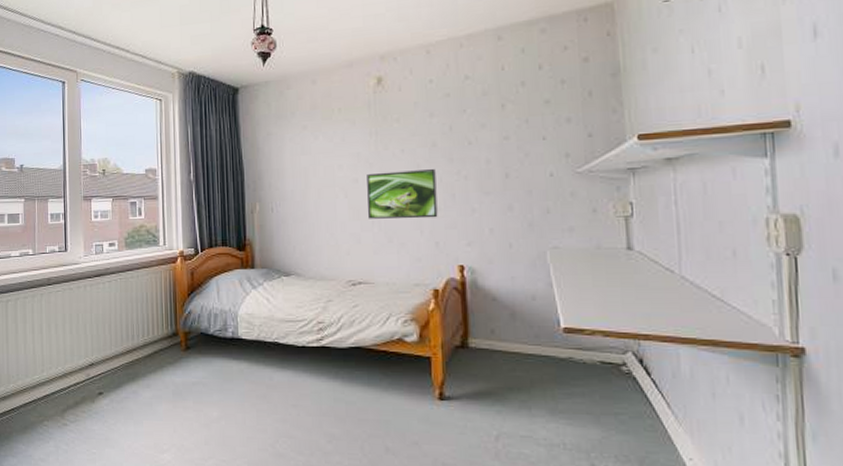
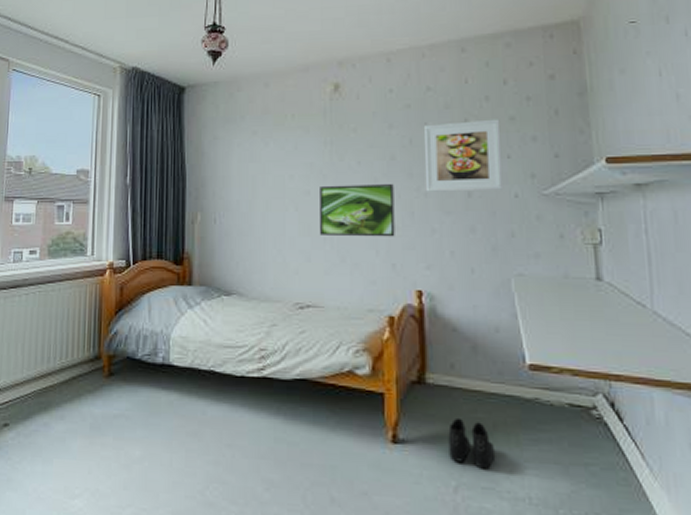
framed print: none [462,103,538,175] -> present [423,119,502,192]
boots: none [489,376,533,420] -> present [448,417,496,470]

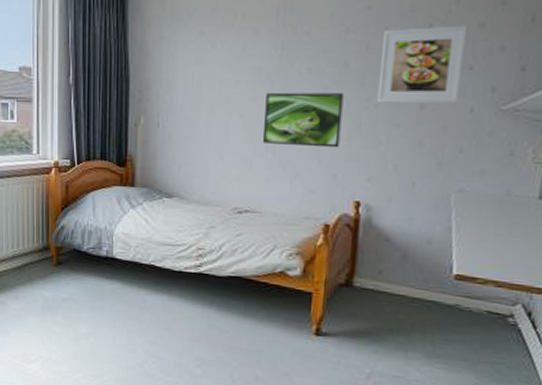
boots: present [448,417,496,470] -> none [366,317,411,362]

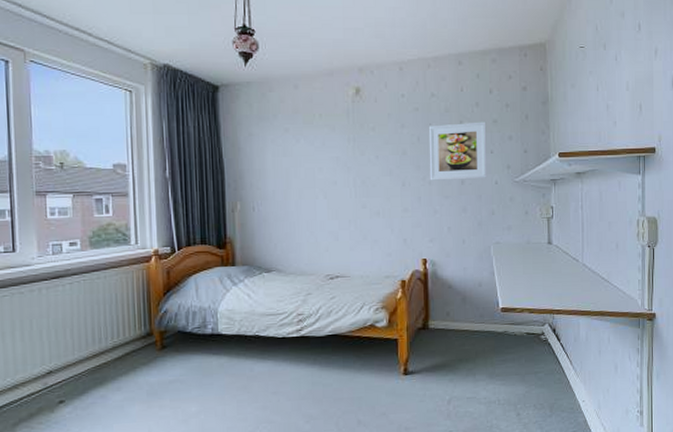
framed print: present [262,92,344,148] -> none [344,175,406,219]

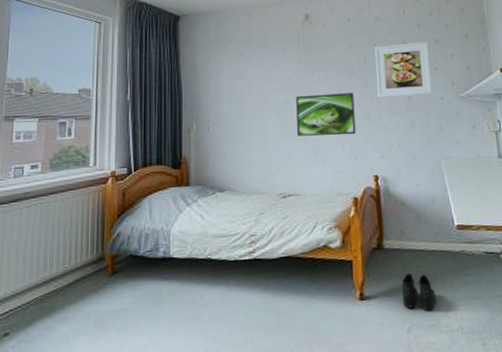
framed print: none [344,175,406,219] -> present [296,93,356,136]
boots: none [444,351,477,385] -> present [401,273,437,311]

